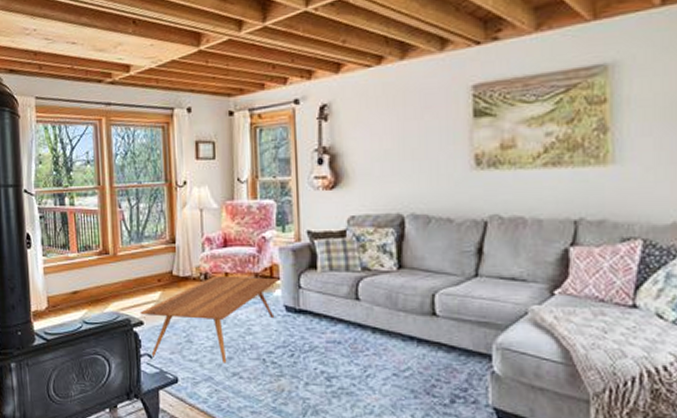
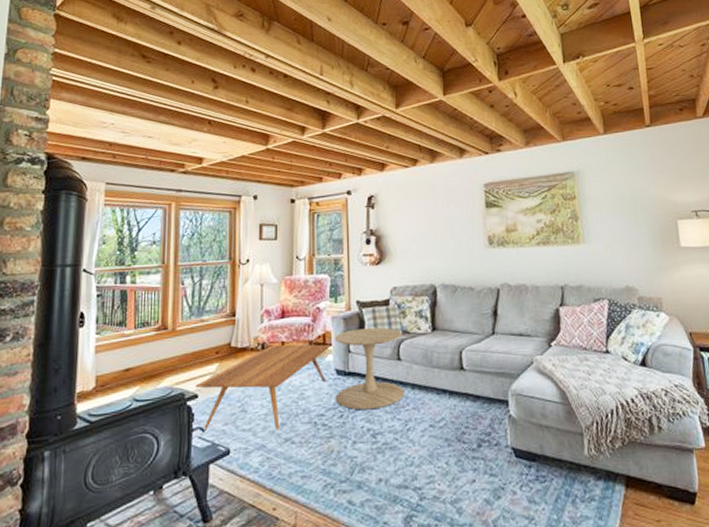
side table: none [282,263,364,352] -> present [334,328,405,410]

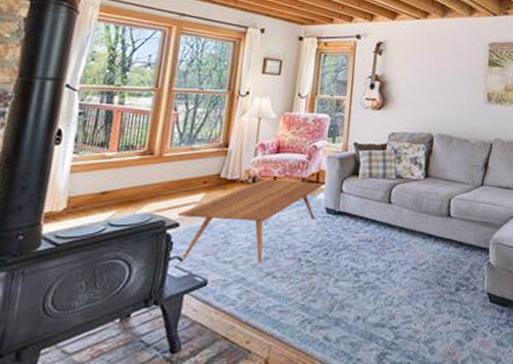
side table: present [334,328,405,410] -> none [322,170,396,249]

